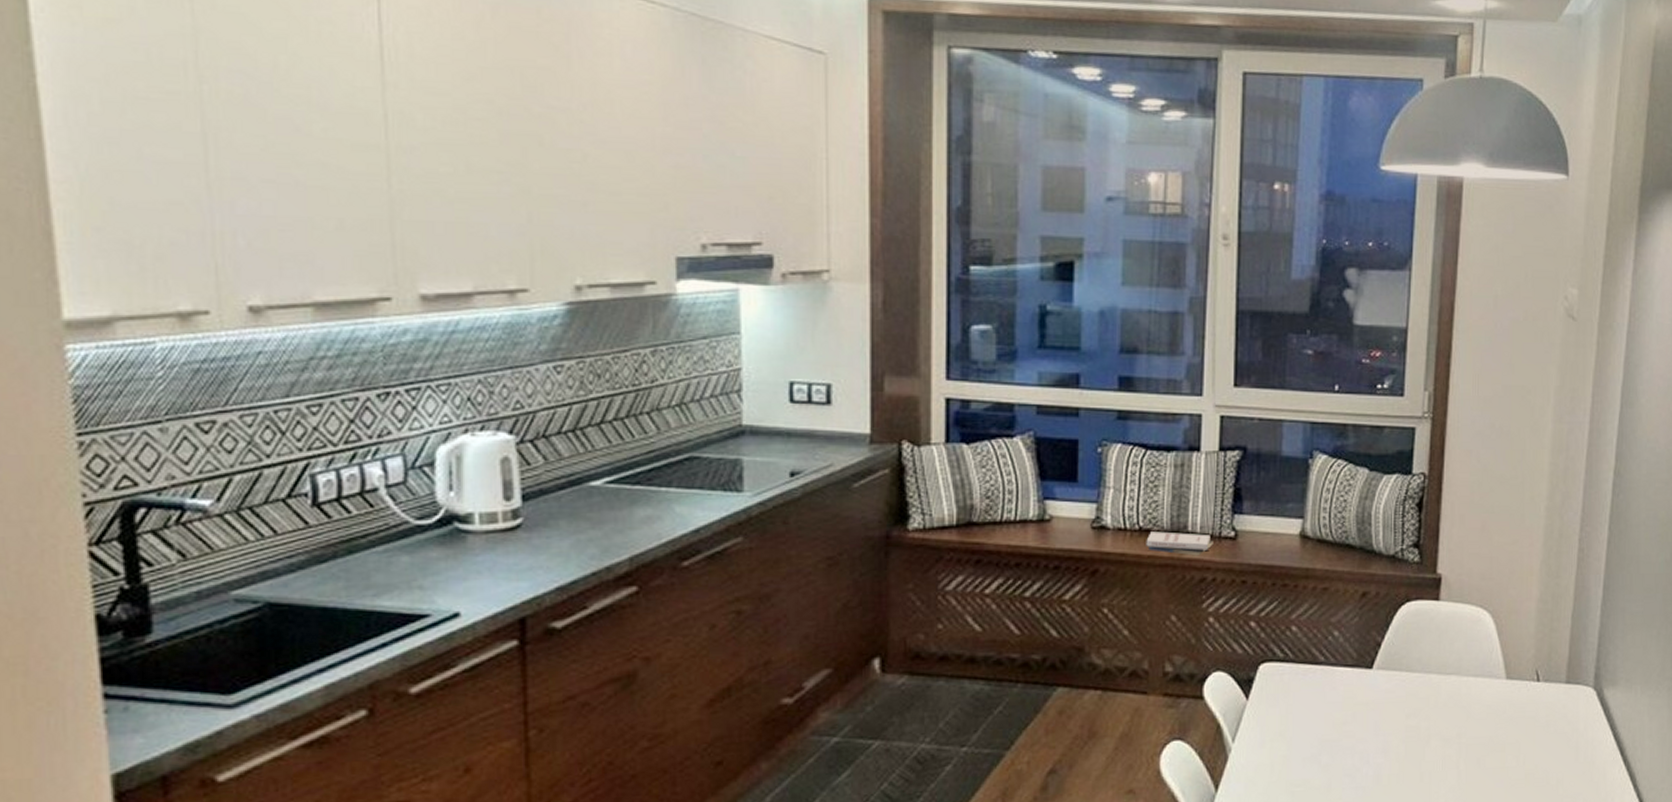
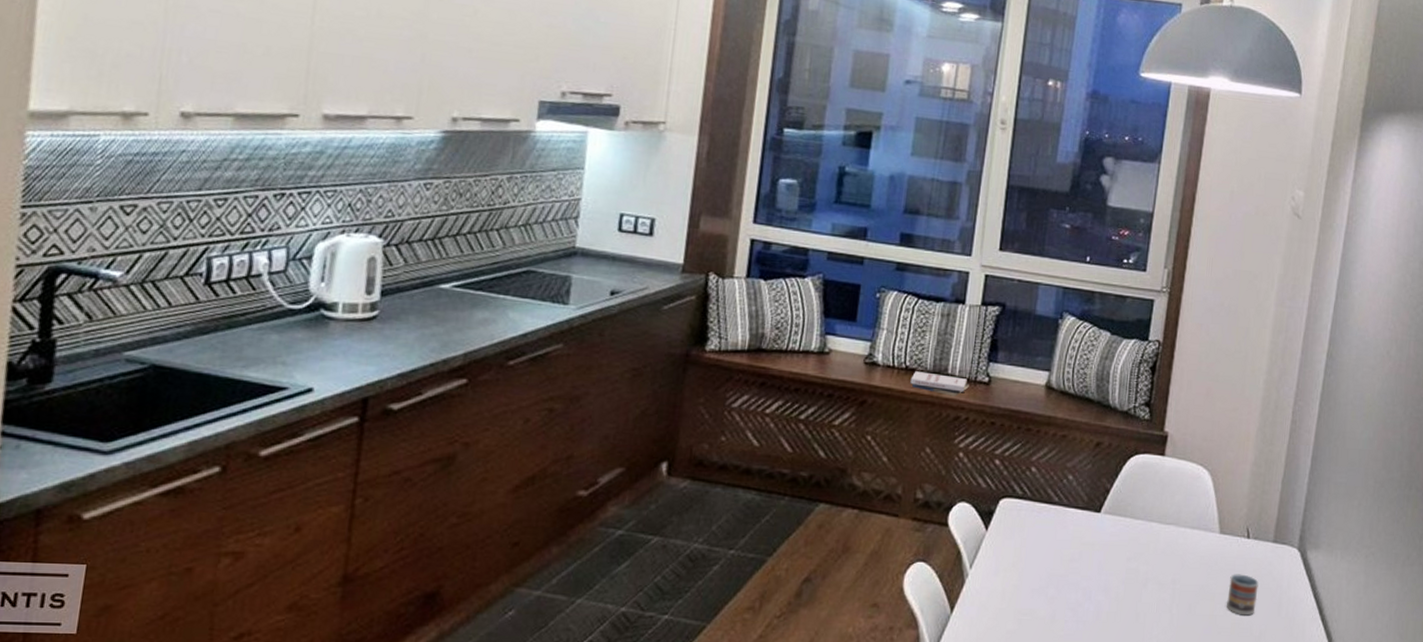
cup: none [1519,720,1552,764] -> present [1227,574,1259,616]

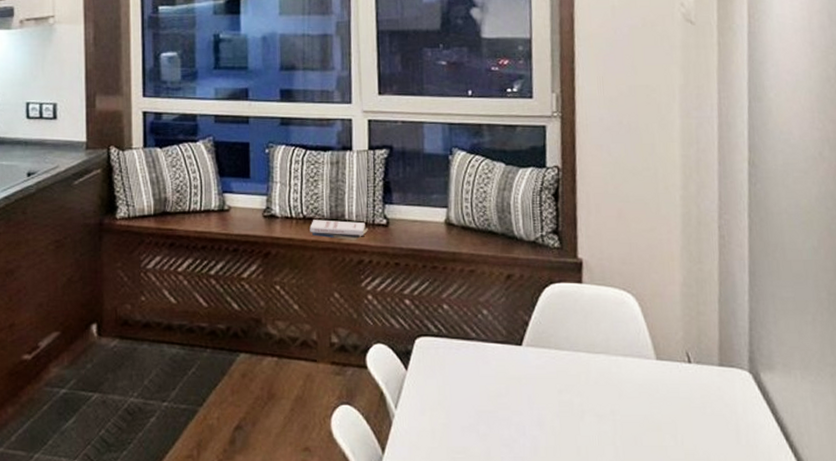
cup: present [1227,574,1259,616] -> none [675,401,711,445]

